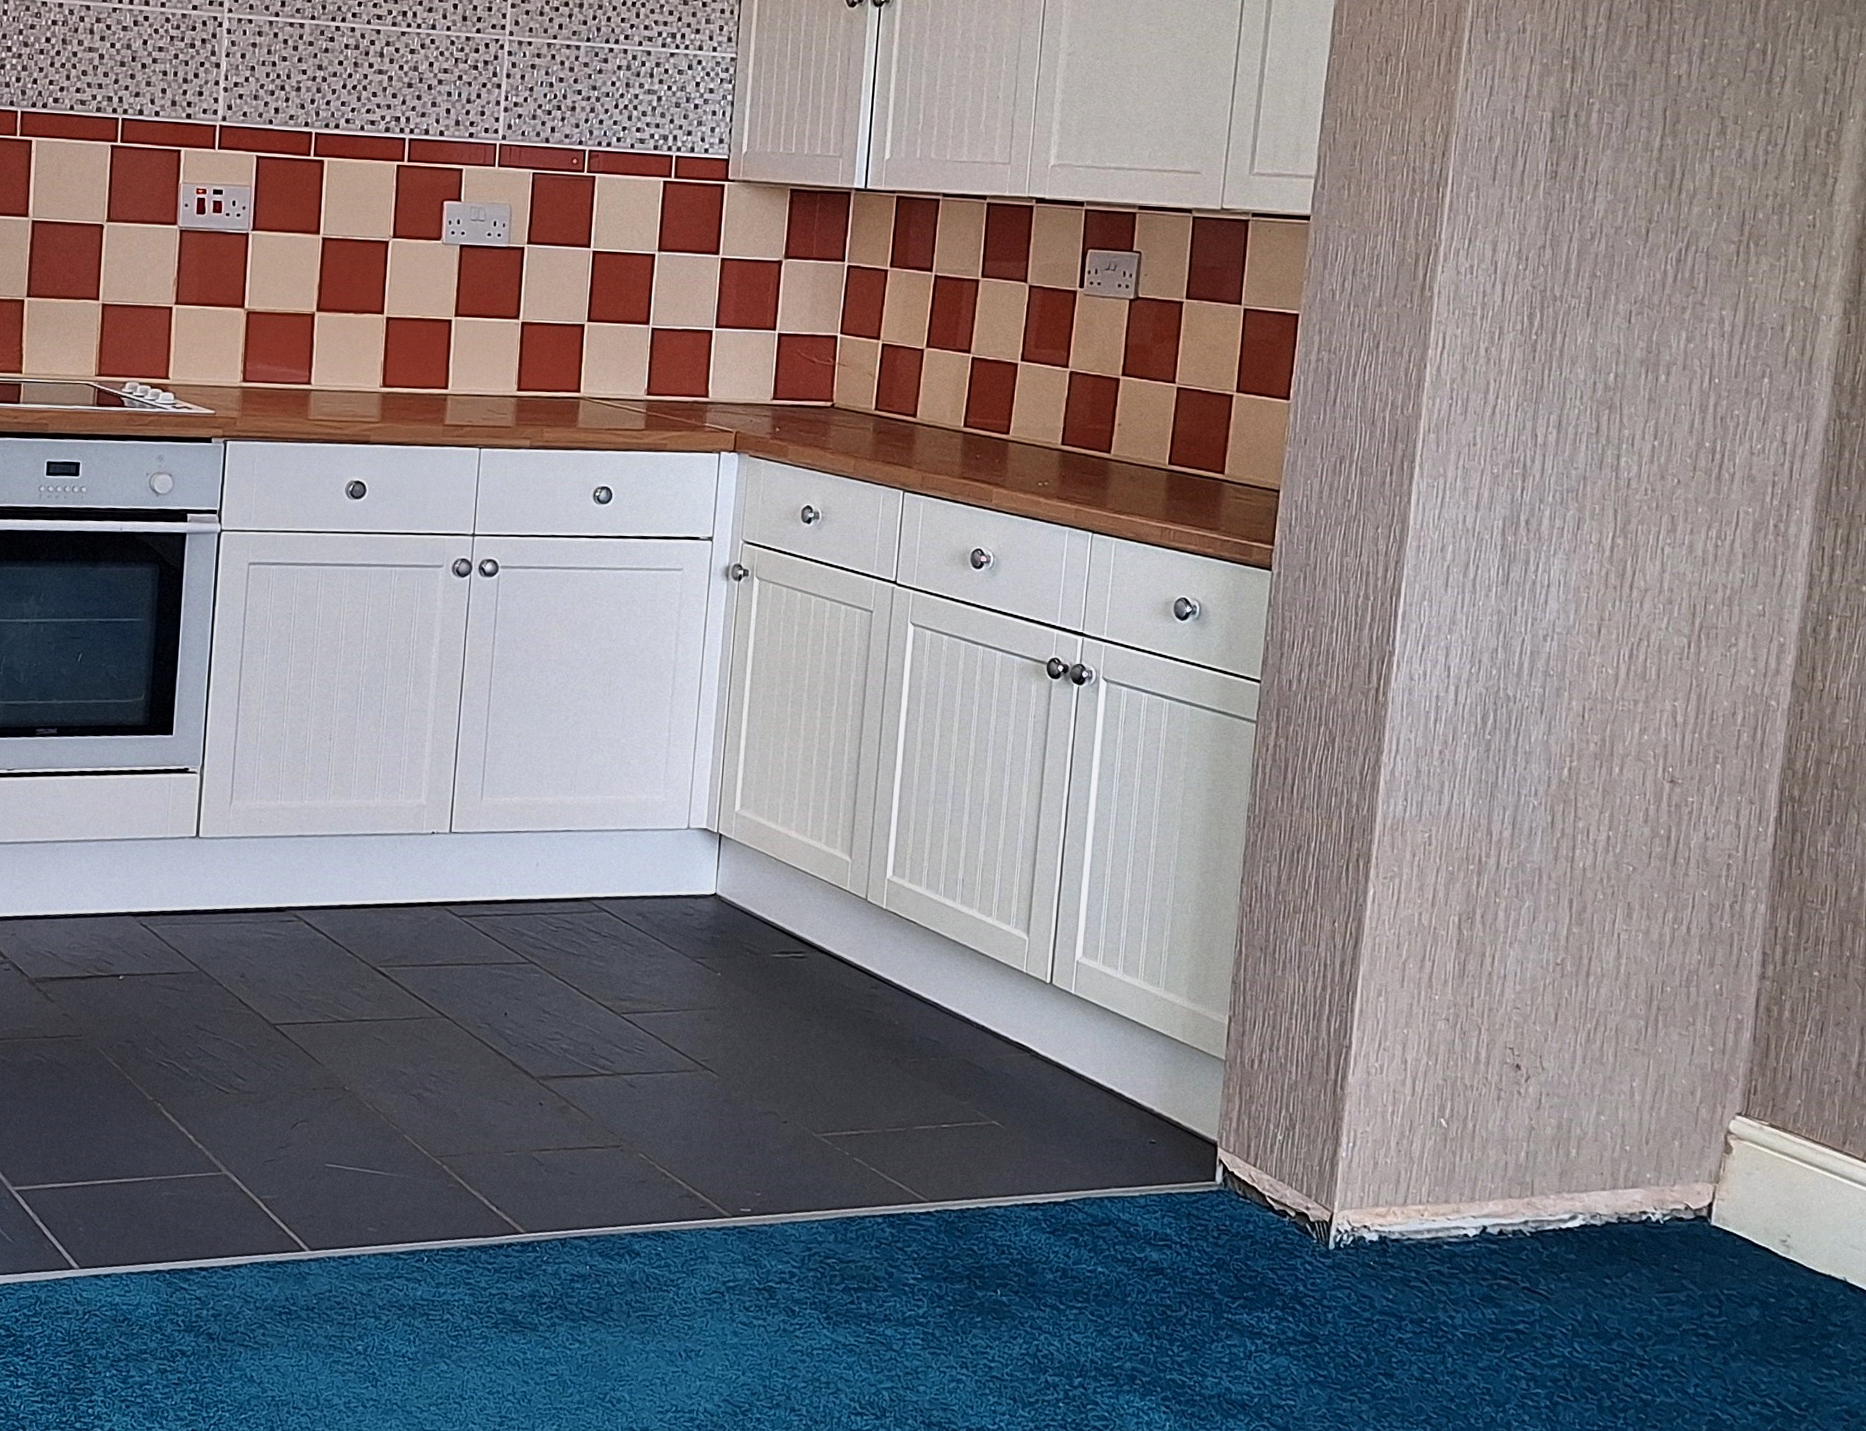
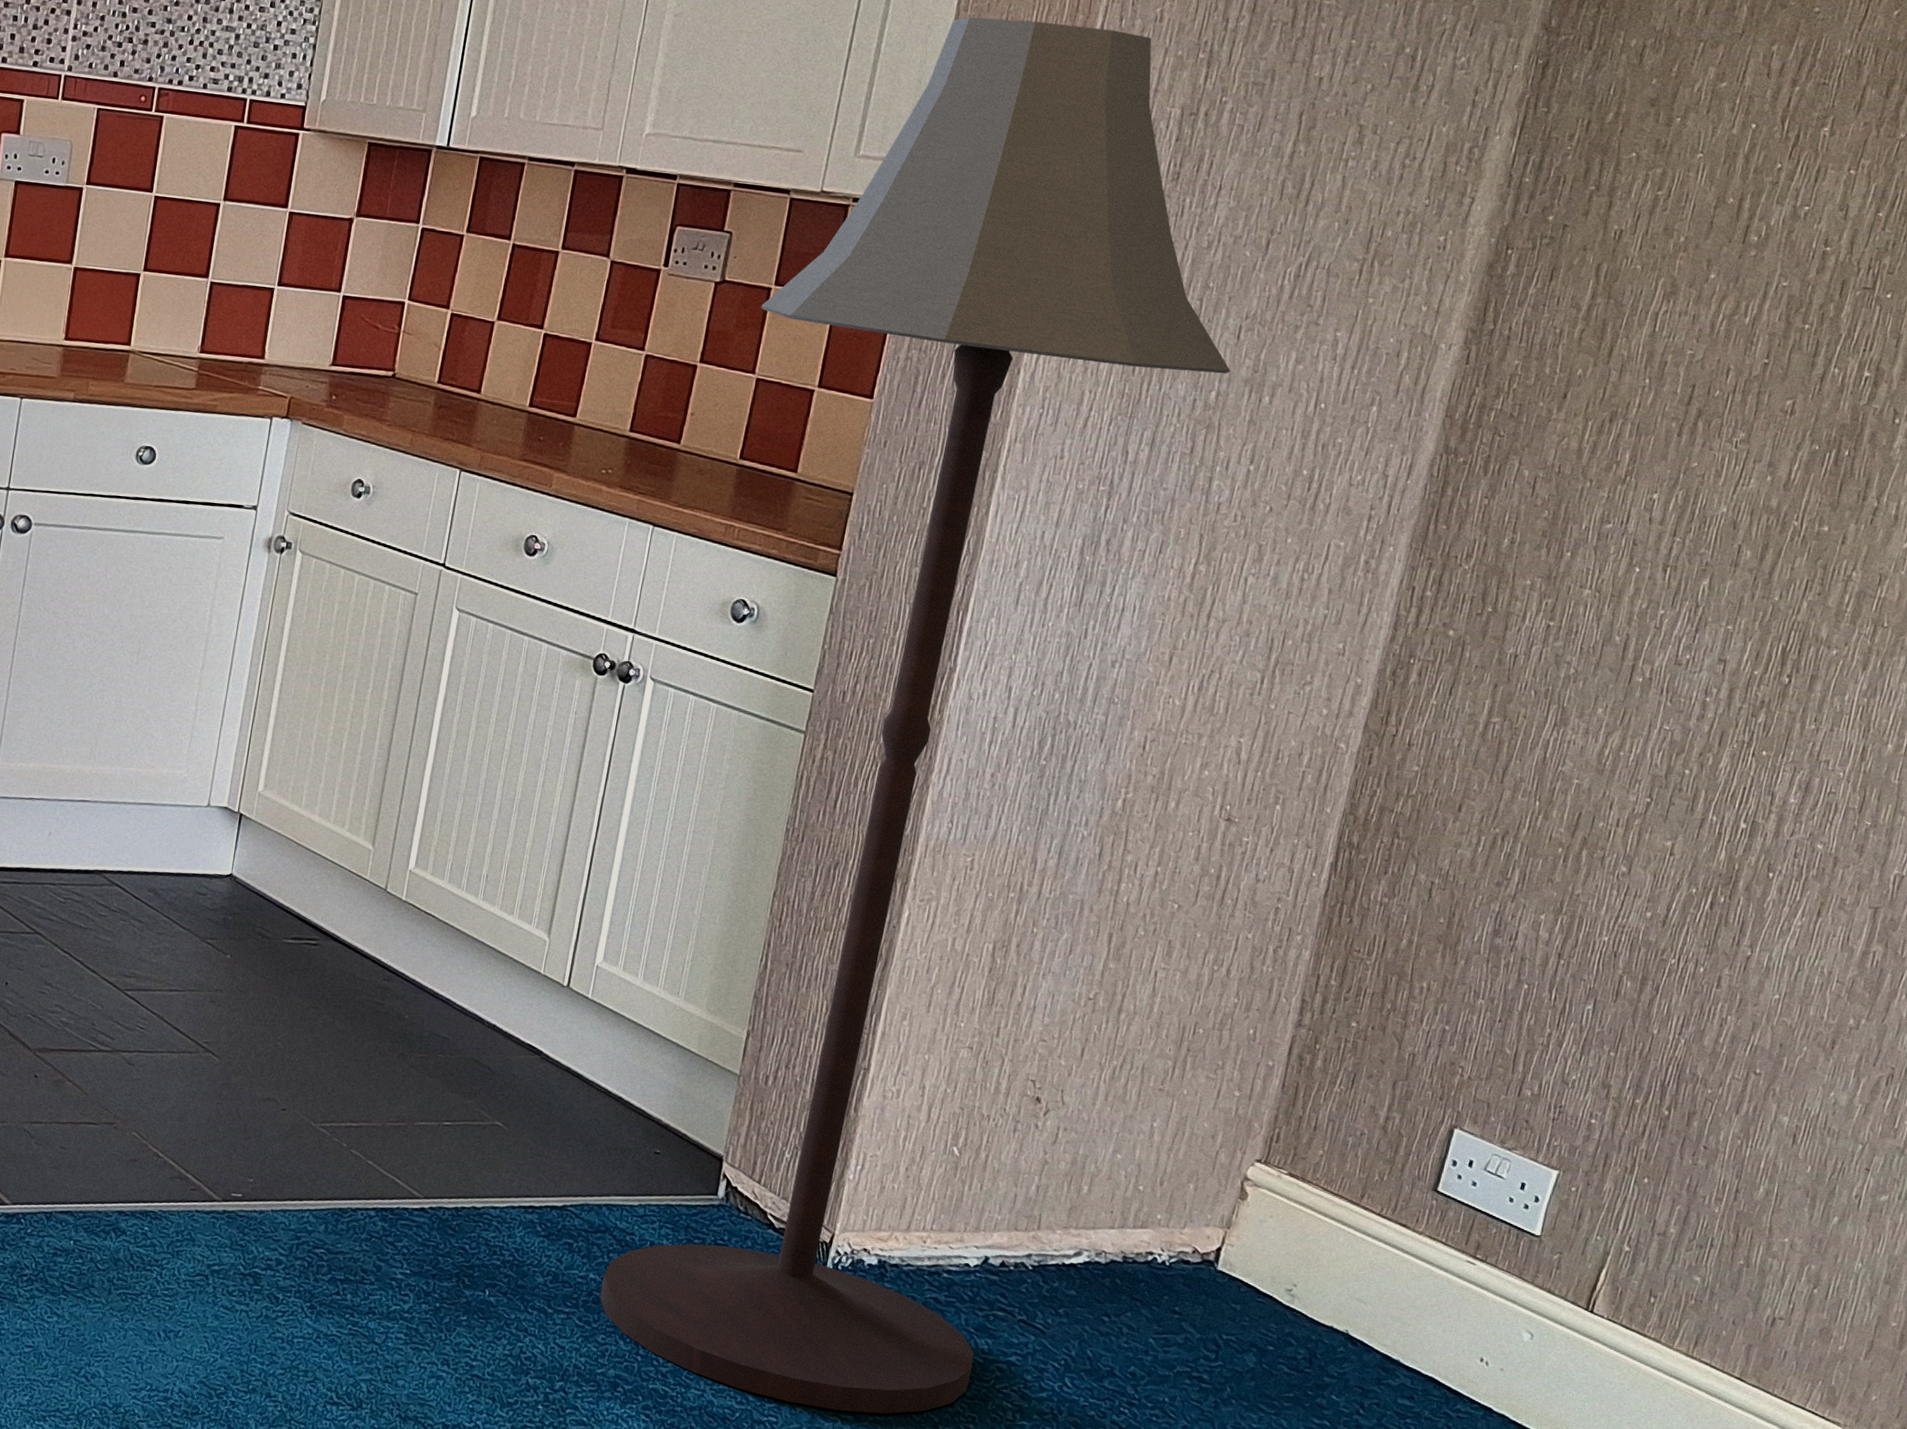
floor lamp: none [1109,39,1626,1391] -> present [599,17,1231,1414]

